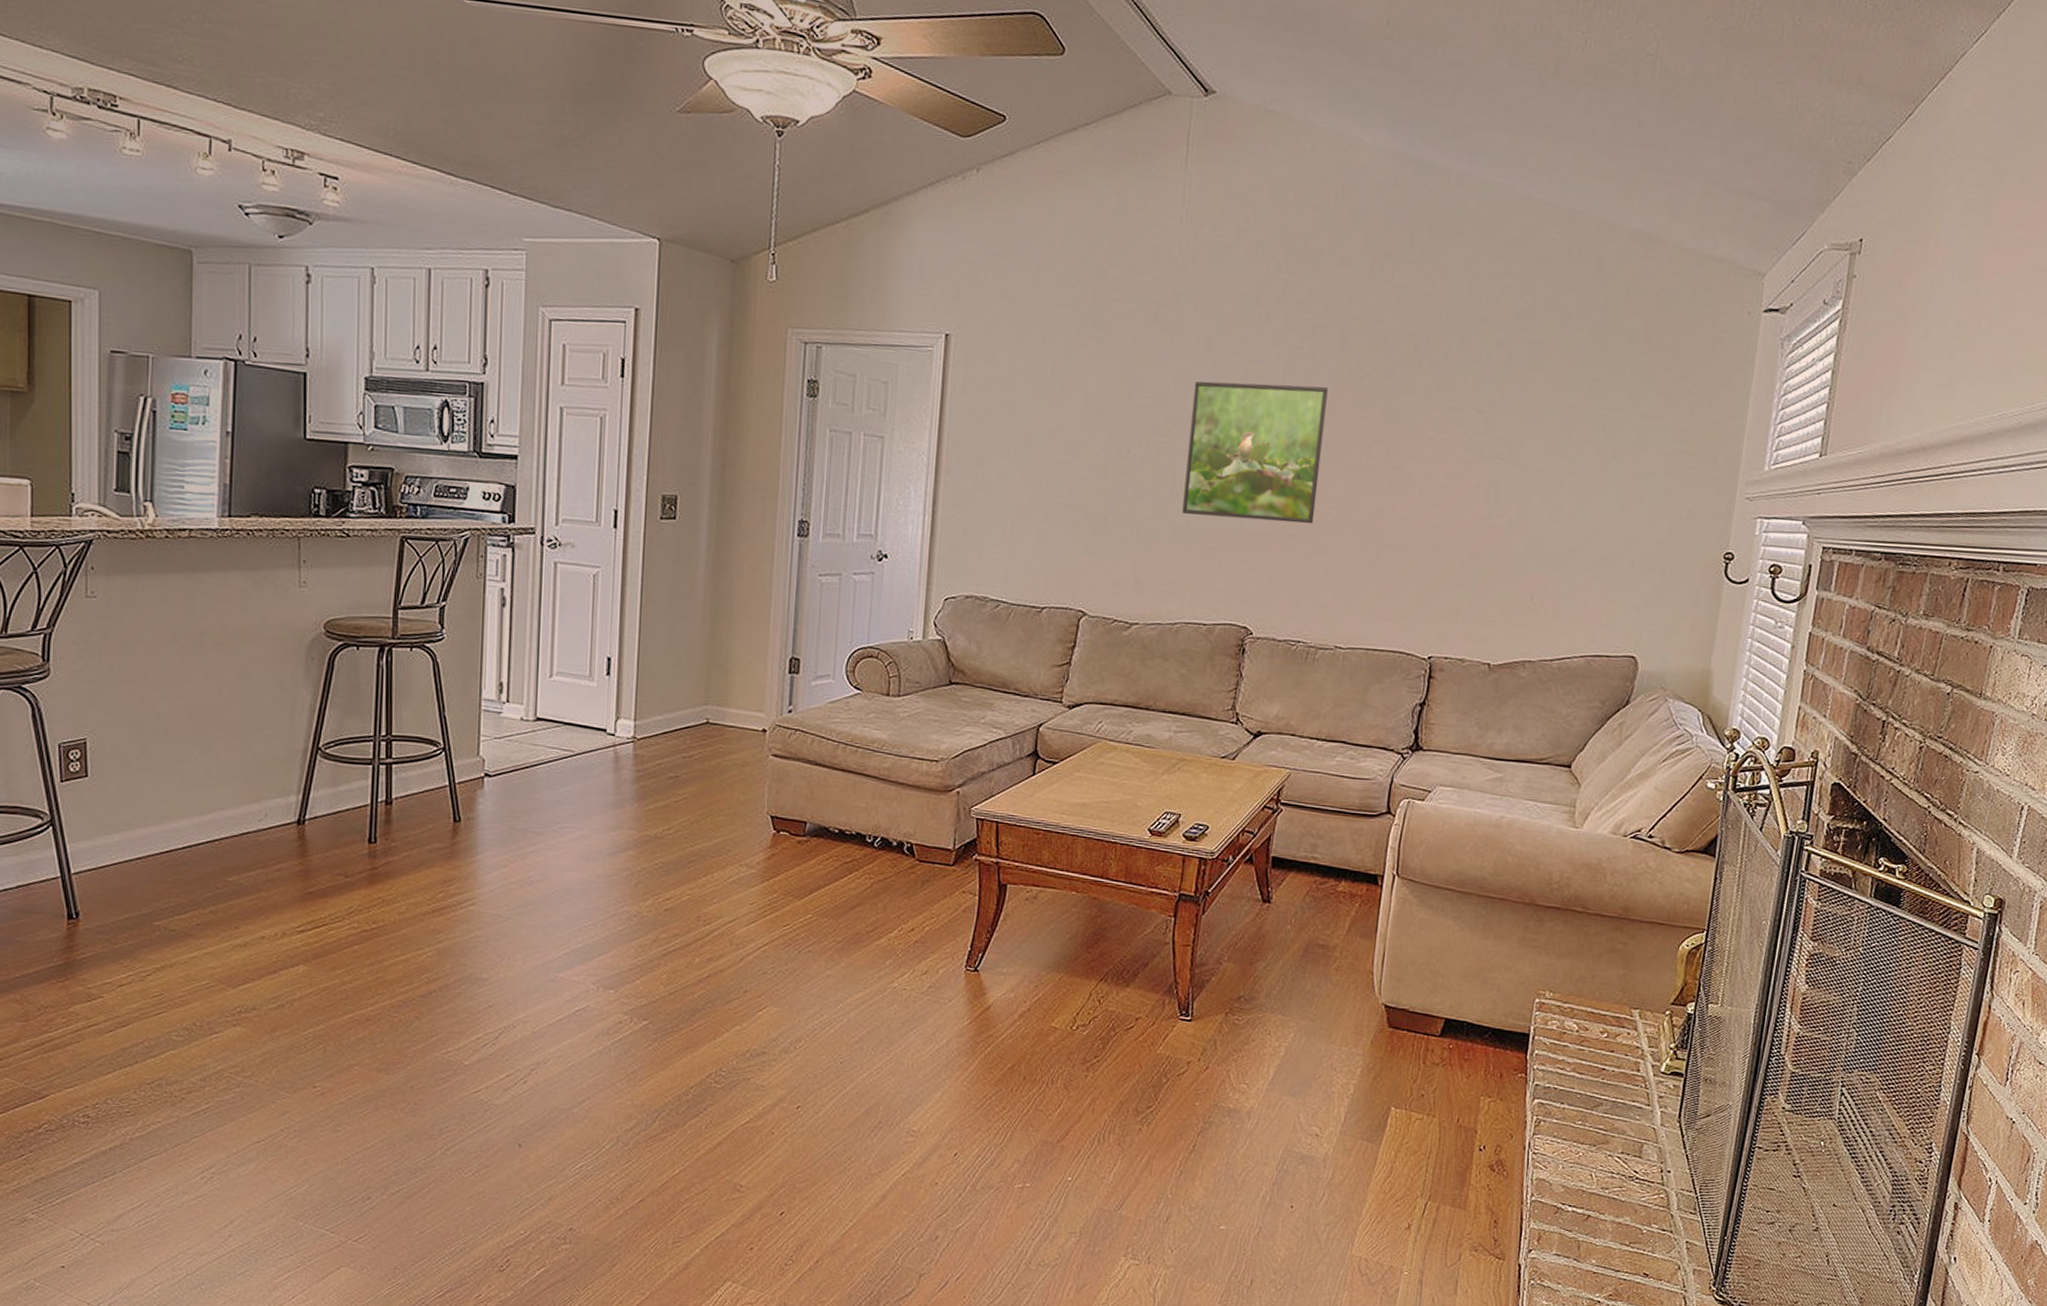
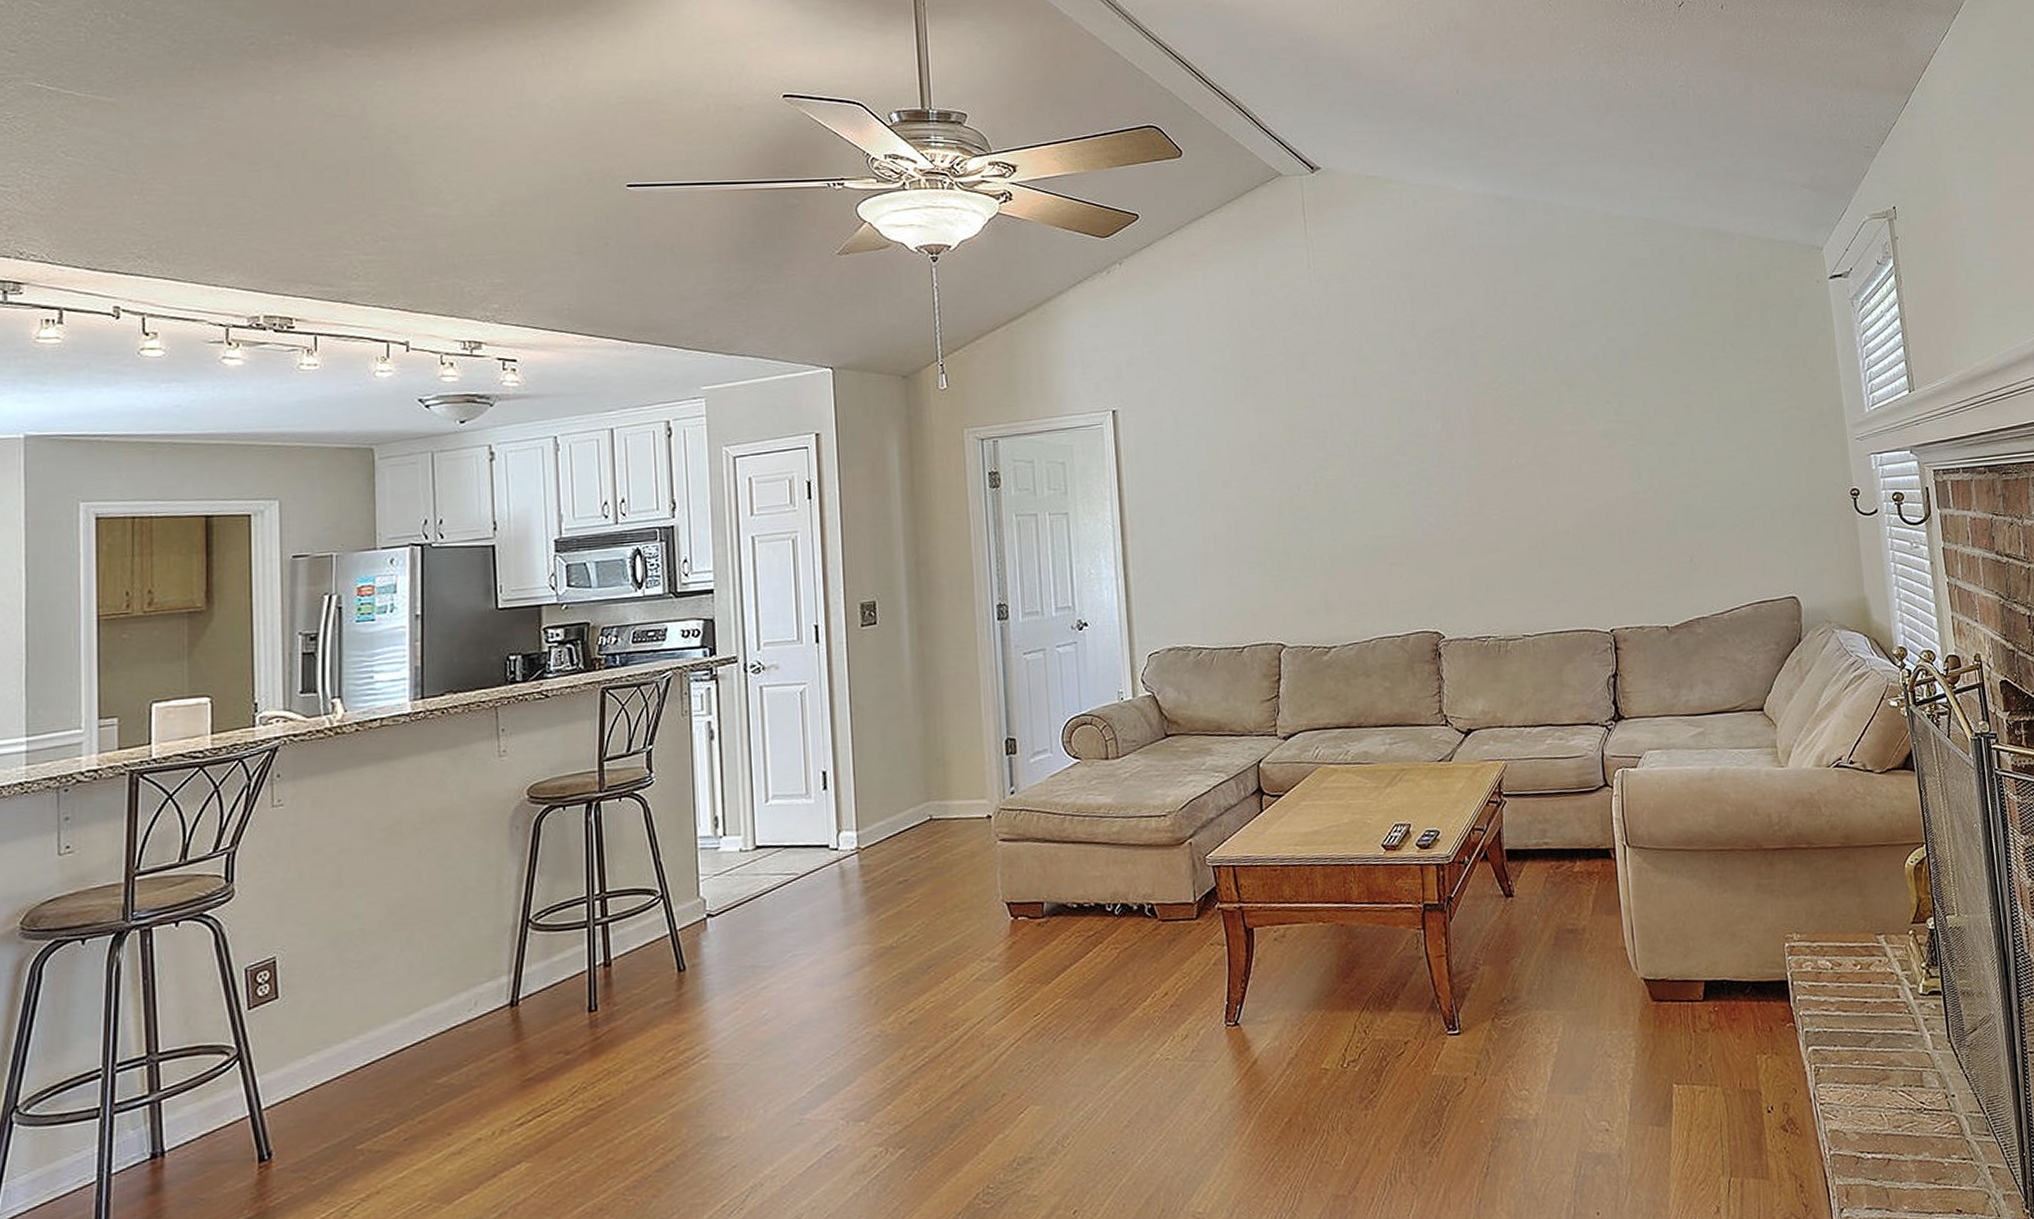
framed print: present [1182,381,1328,525] -> none [1348,402,1480,537]

